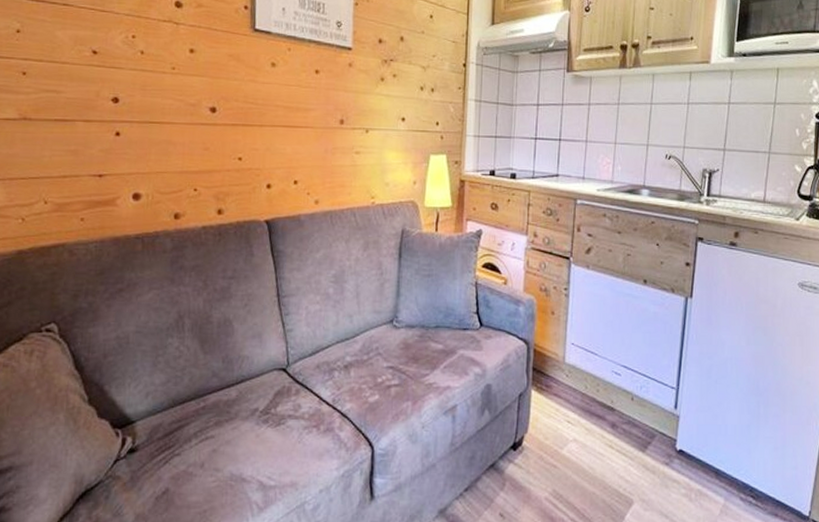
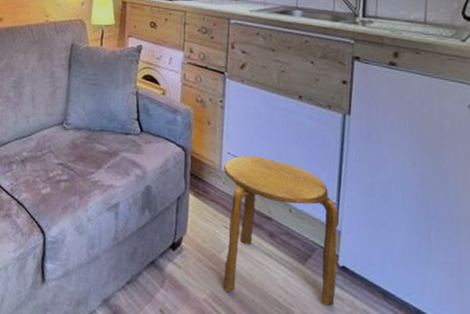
stool: none [565,345,678,490] -> present [224,155,339,306]

